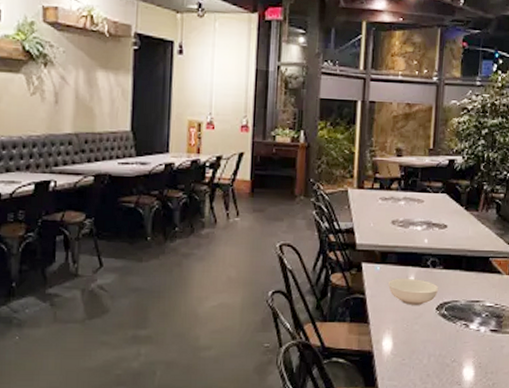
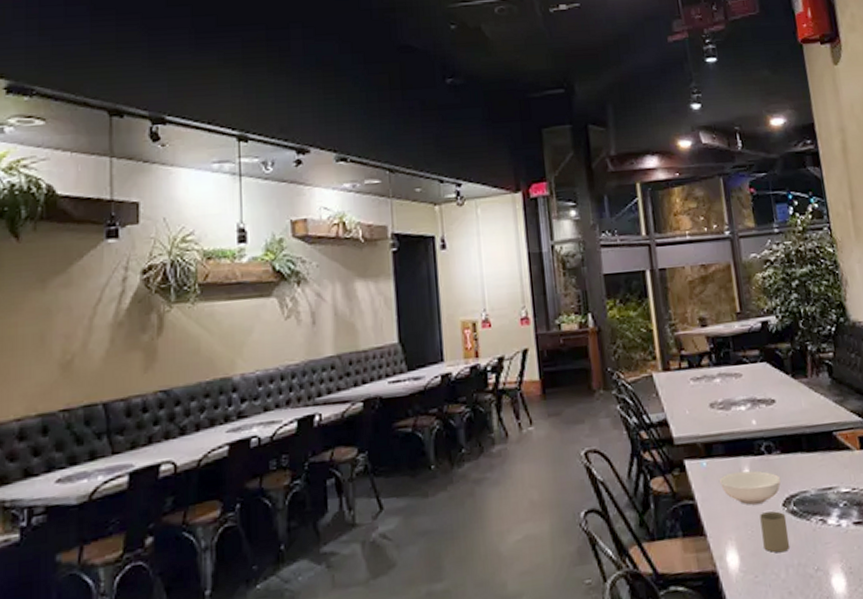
cup: none [414,312,437,344] -> present [760,511,790,553]

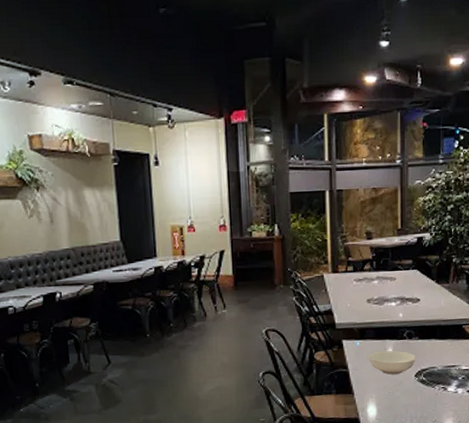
cup: present [760,511,790,553] -> none [396,380,417,409]

